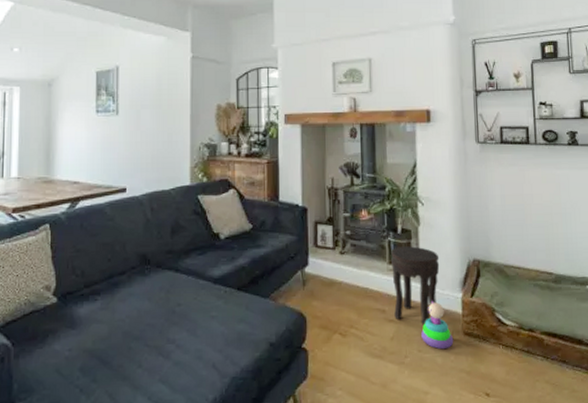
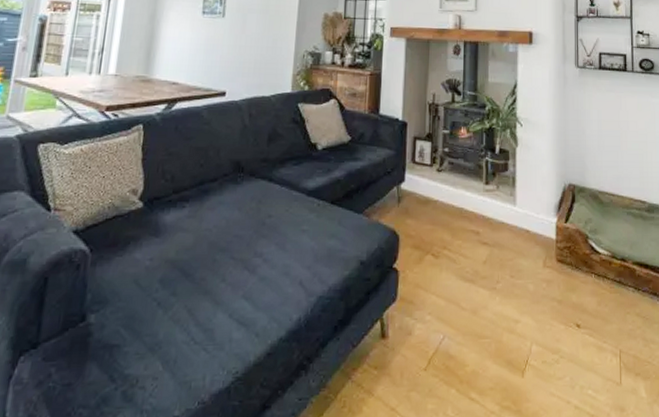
side table: present [391,246,440,326] -> none [488,167,536,250]
stacking toy: present [421,300,454,350] -> none [514,224,547,276]

